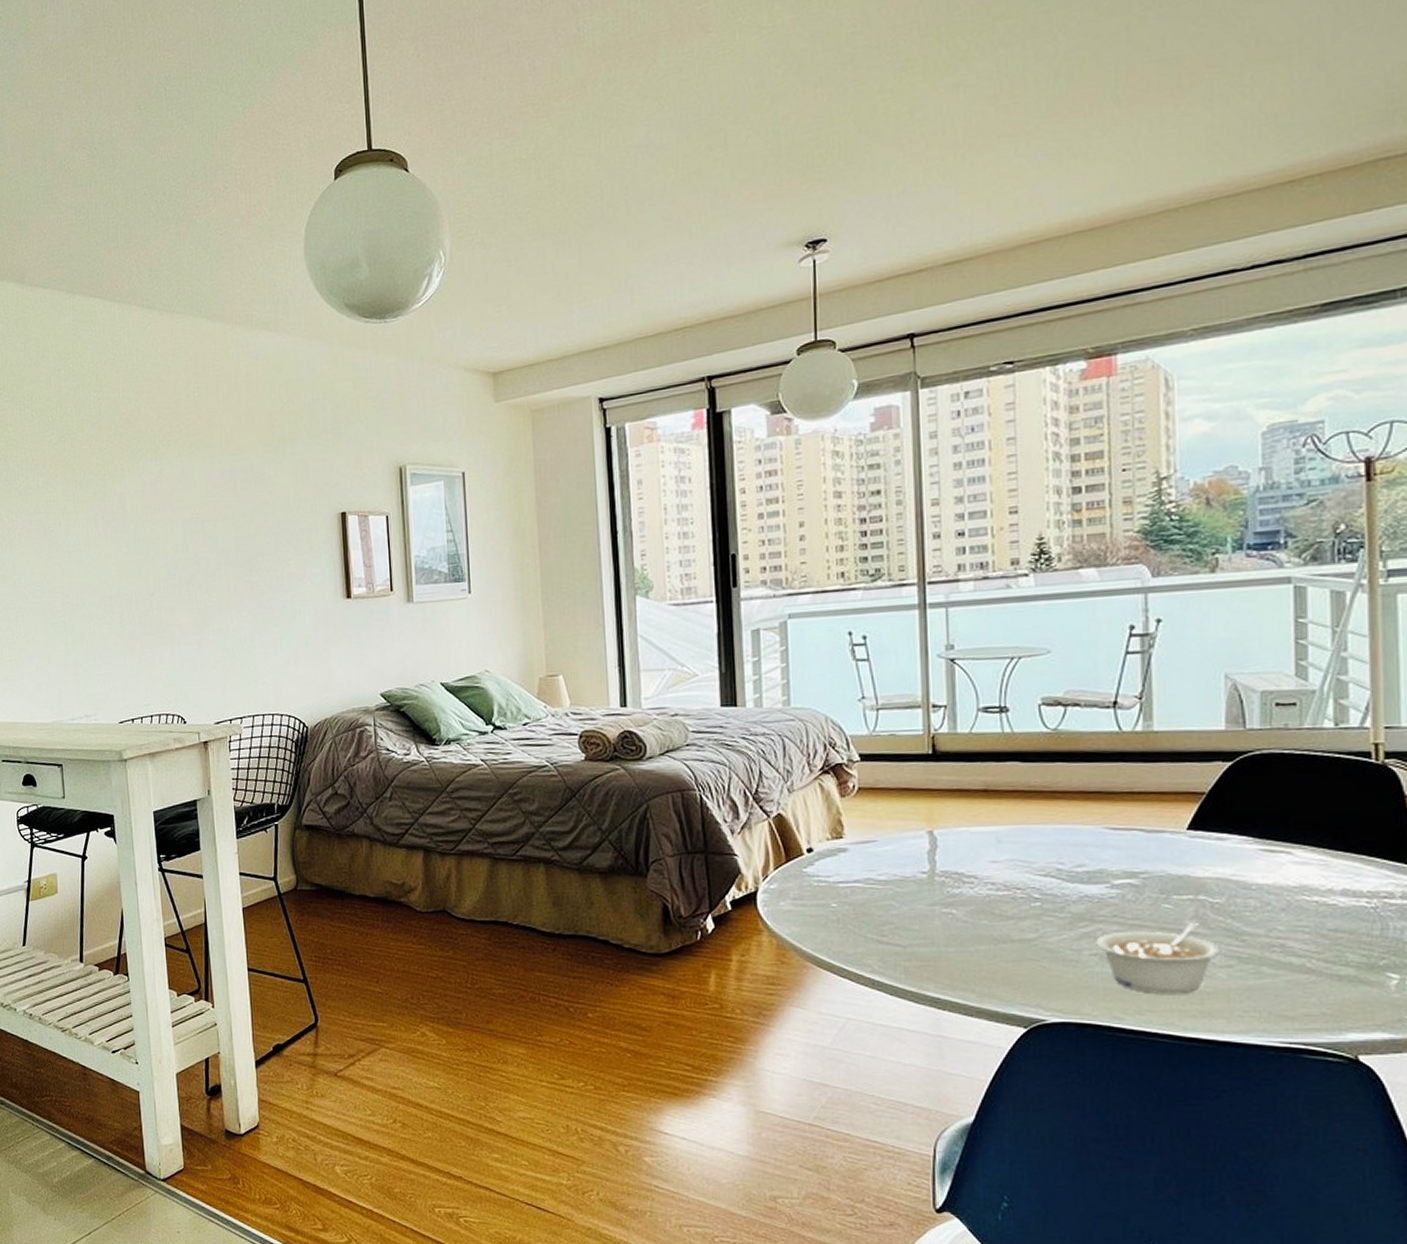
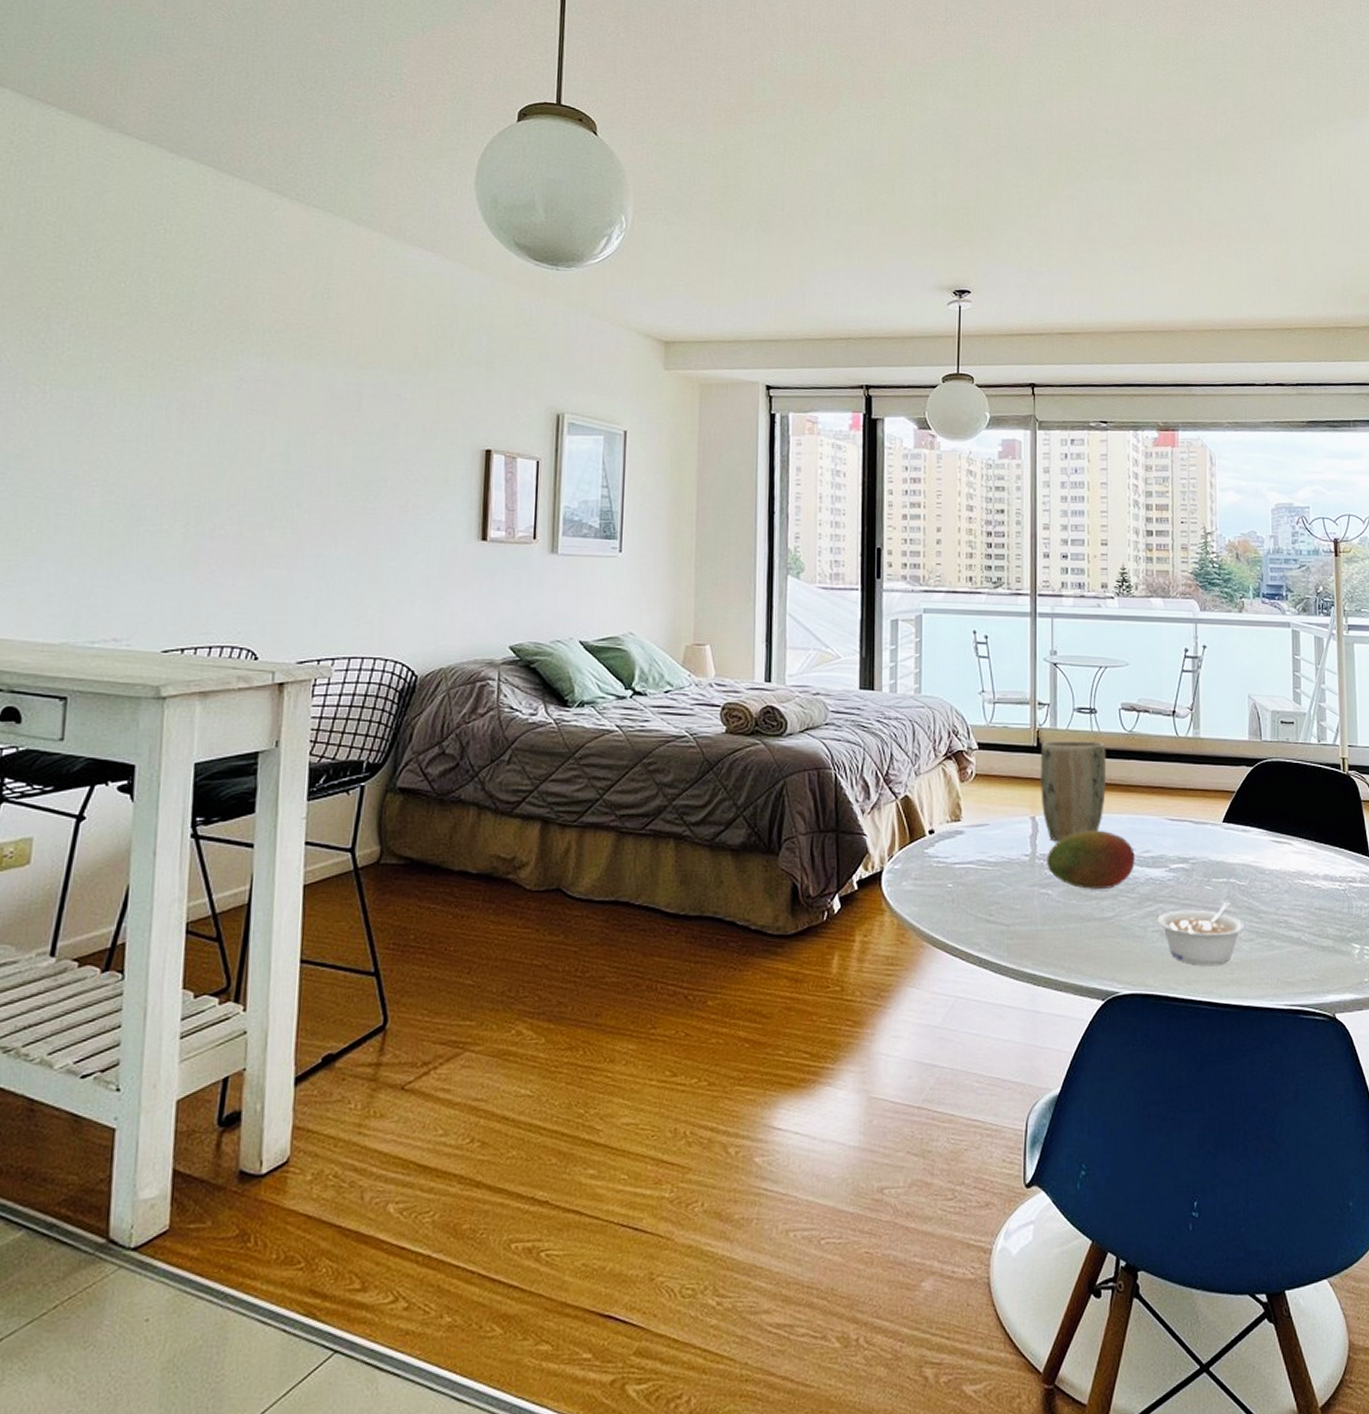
plant pot: none [937,743,1024,857] -> present [1040,740,1107,842]
fruit: none [949,843,1064,908] -> present [1047,830,1135,889]

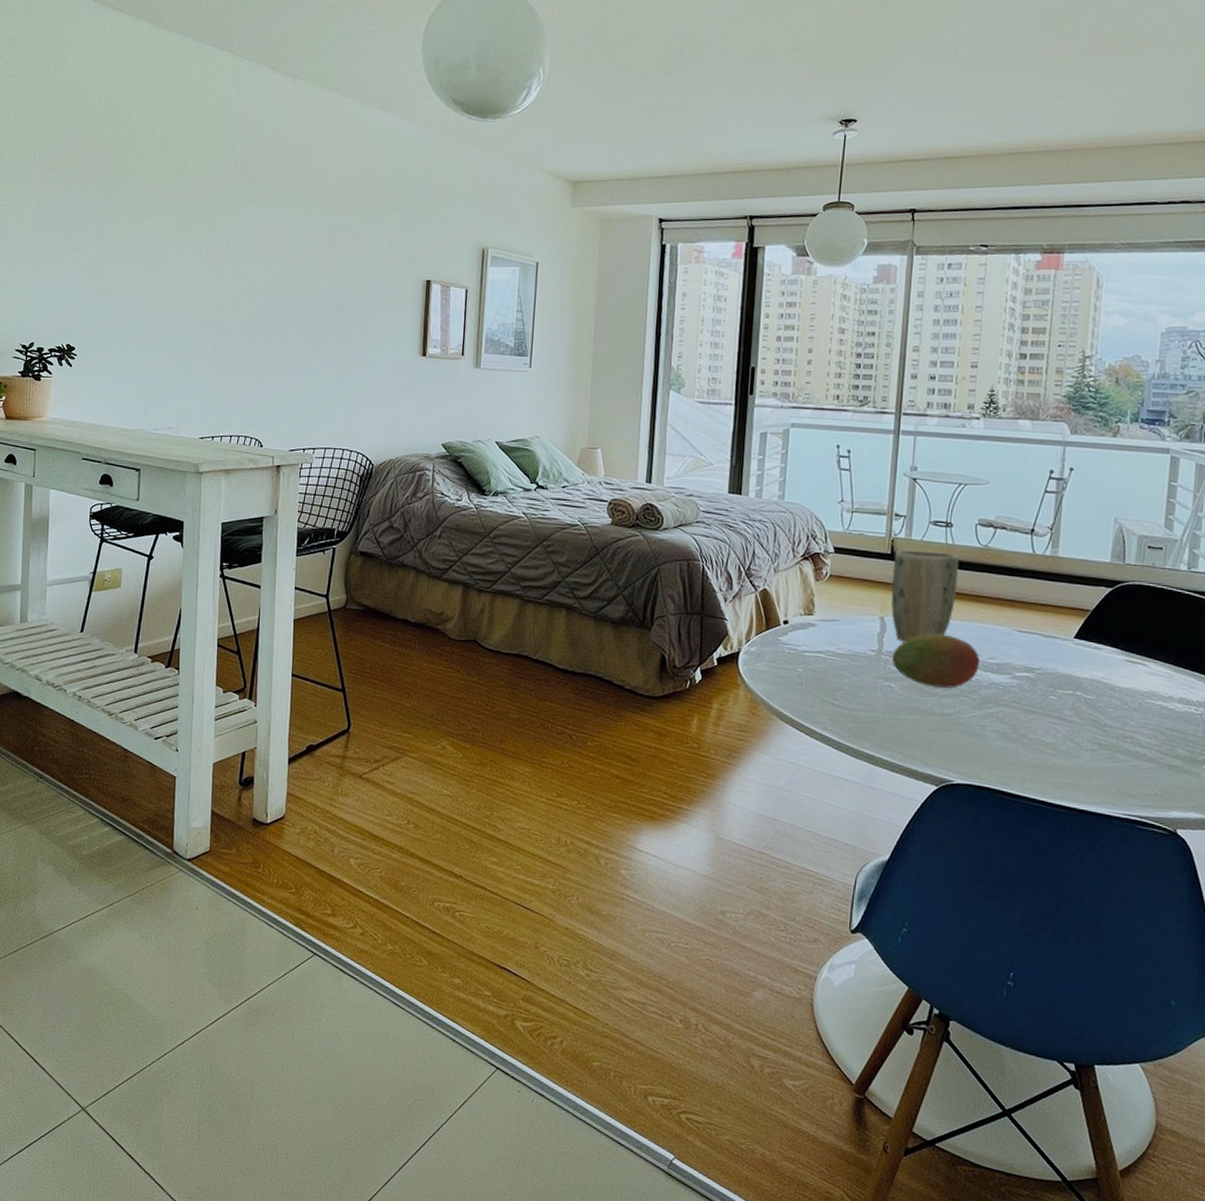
legume: present [1157,903,1245,965] -> none [997,713,1087,769]

